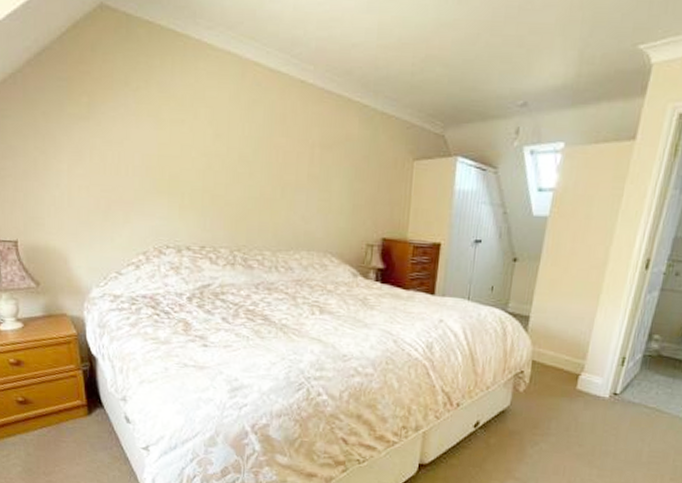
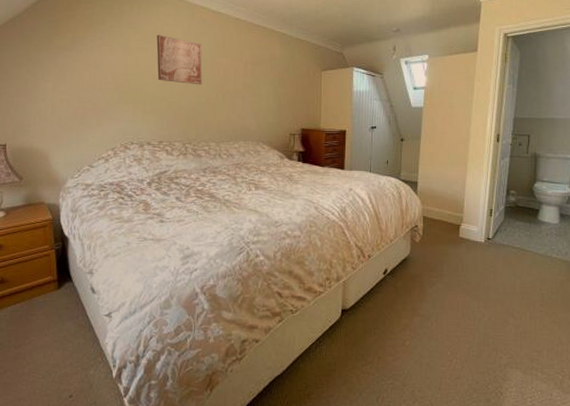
wall art: none [196,102,255,174] -> present [156,35,202,85]

